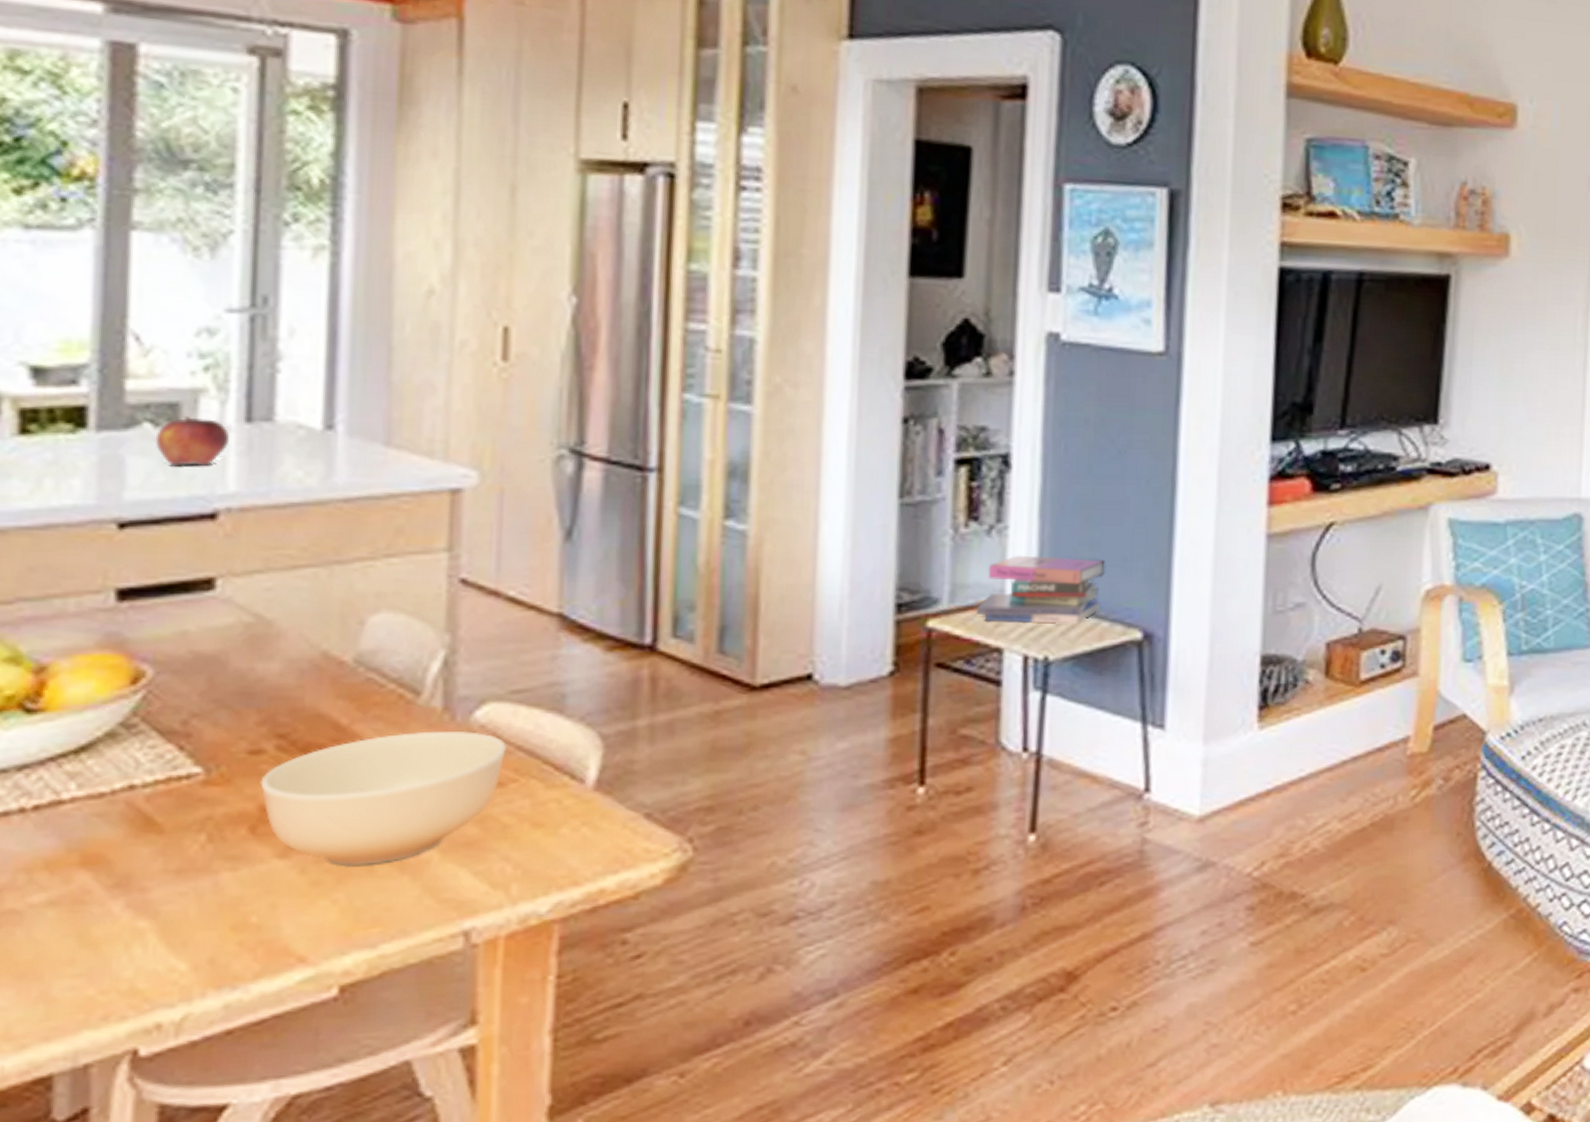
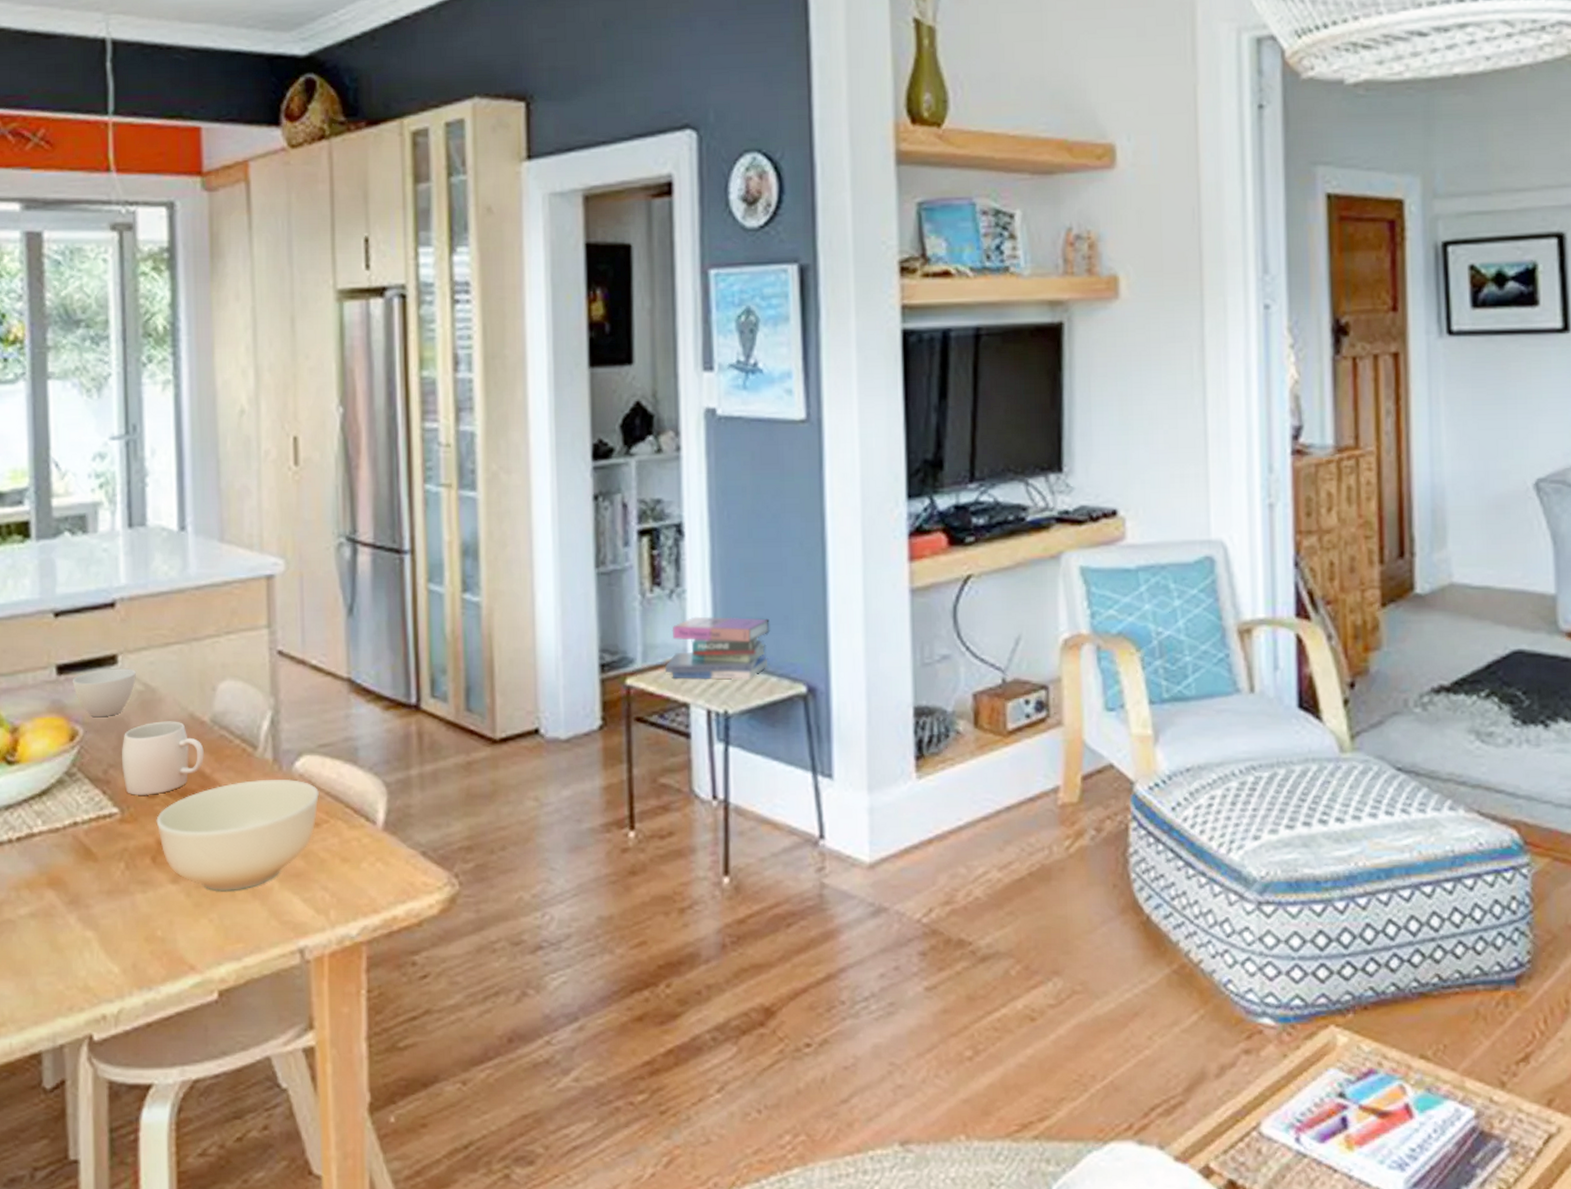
cup: none [140,595,243,655] -> present [72,668,136,718]
fruit: present [155,415,229,466] -> none [73,524,119,565]
mug: none [211,660,341,751] -> present [121,721,204,795]

